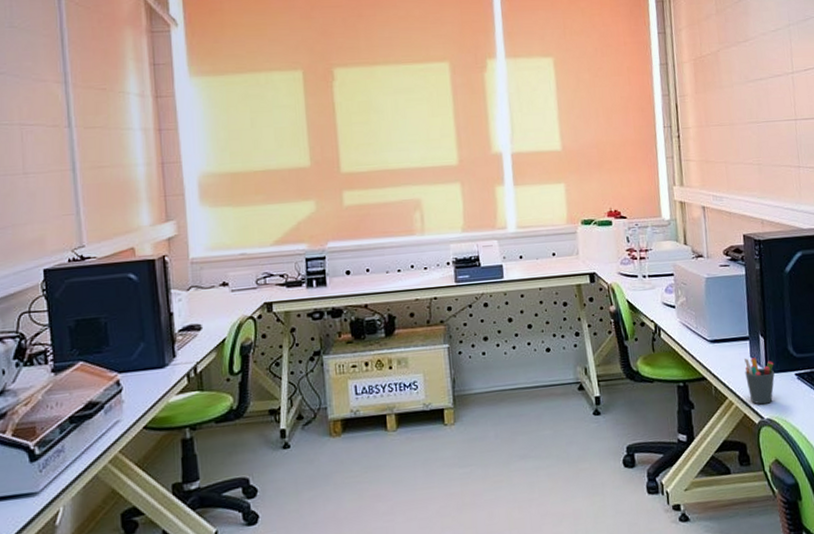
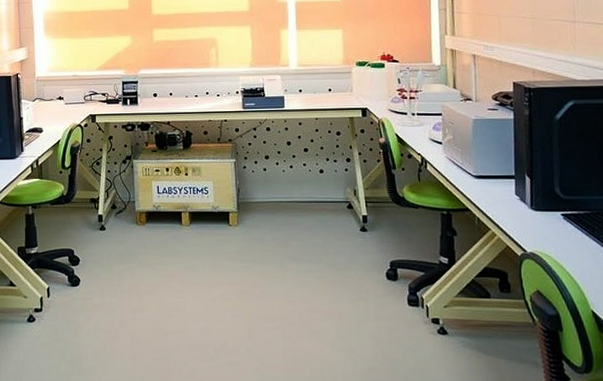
pen holder: present [744,357,775,405] -> none [509,194,541,239]

